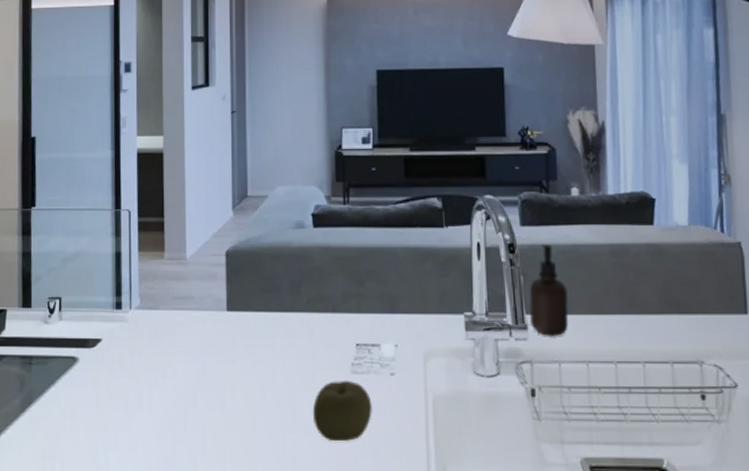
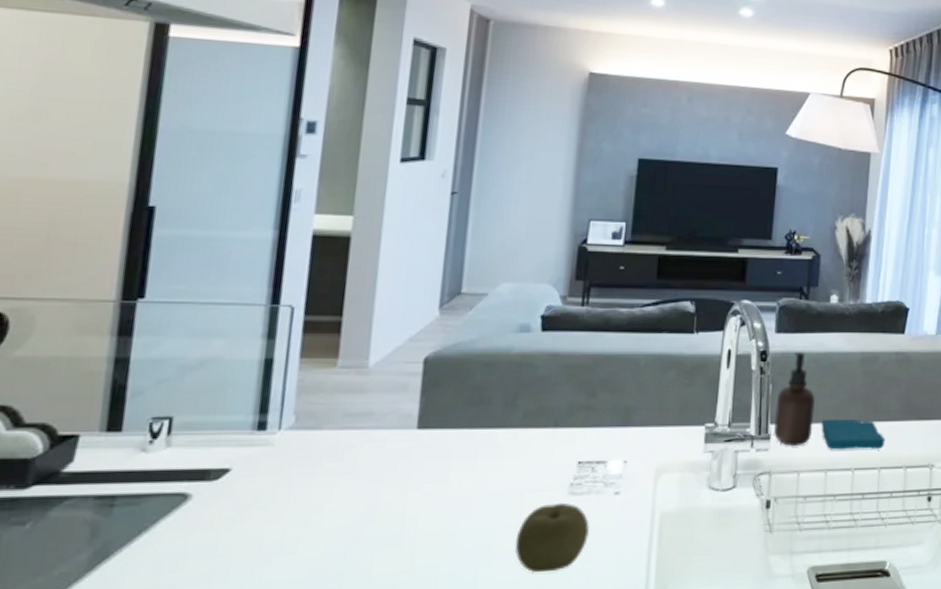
sponge: none [577,310,647,342] -> present [821,418,886,450]

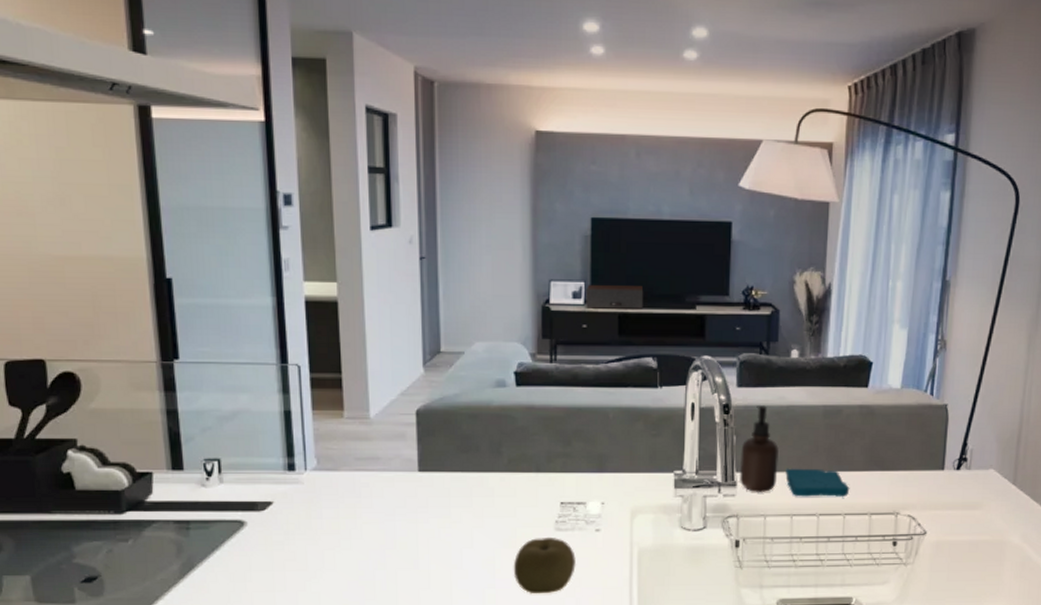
speaker: none [625,224,686,251] -> present [586,284,644,309]

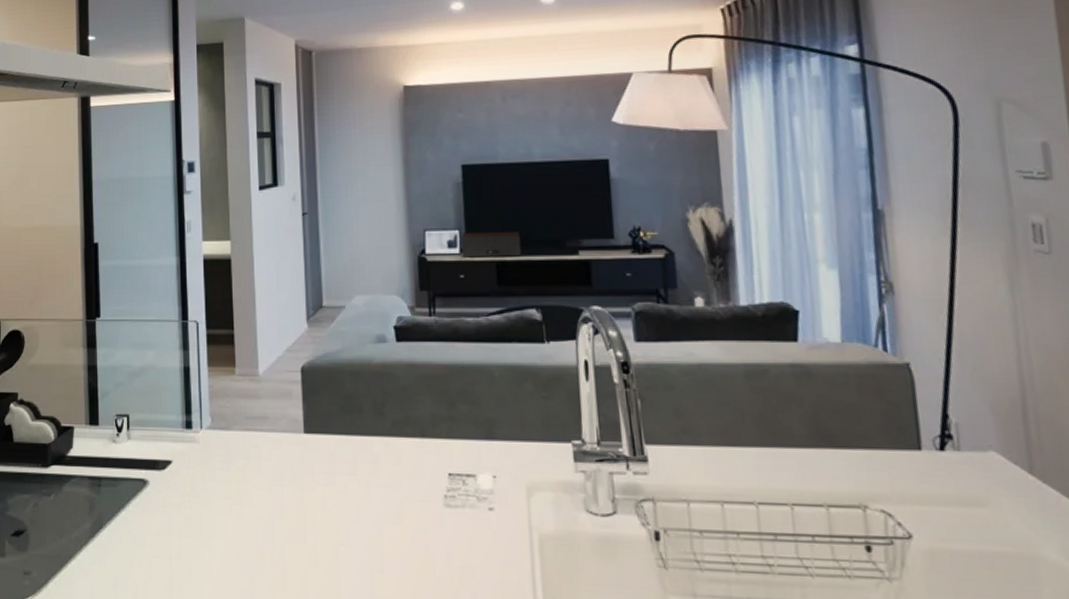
fruit: present [513,537,576,594] -> none [401,514,470,583]
soap dispenser: present [740,405,779,492] -> none [648,363,698,471]
sponge: present [785,468,850,497] -> none [706,441,794,481]

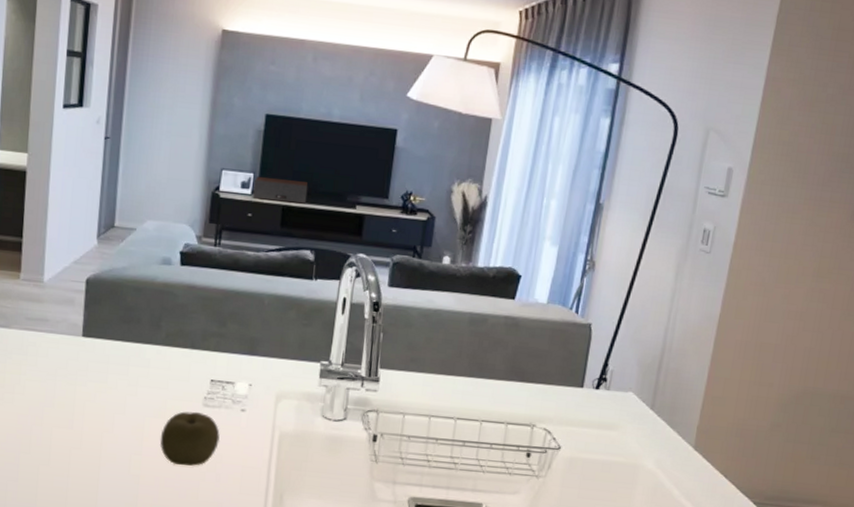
fruit: none [401,514,470,583] -> present [159,411,220,466]

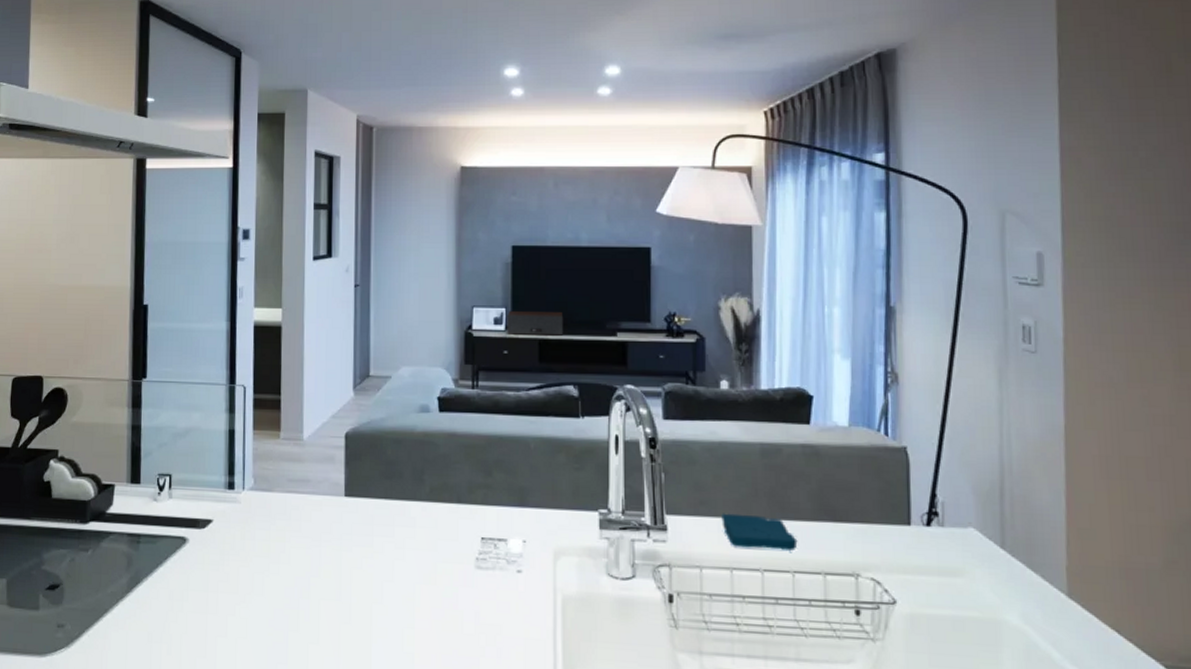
fruit: present [159,411,220,466] -> none [432,575,496,640]
sponge: none [427,370,489,404] -> present [721,513,798,551]

